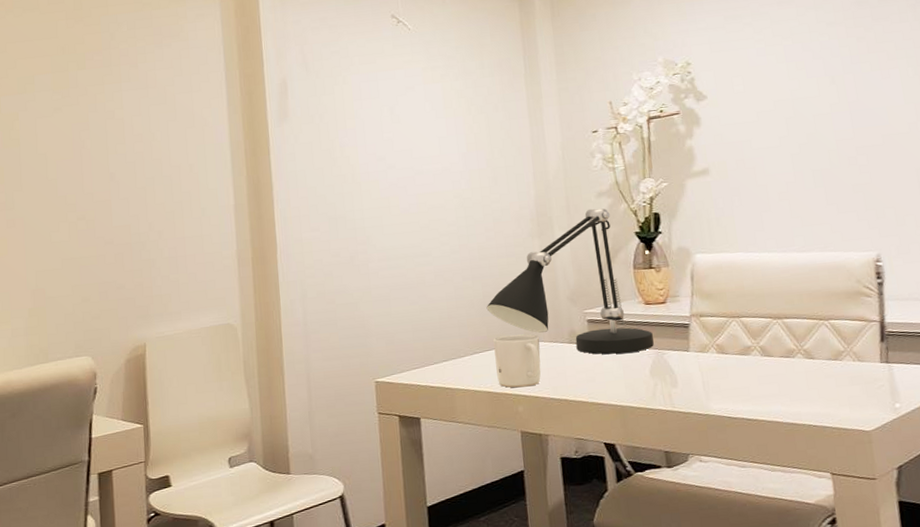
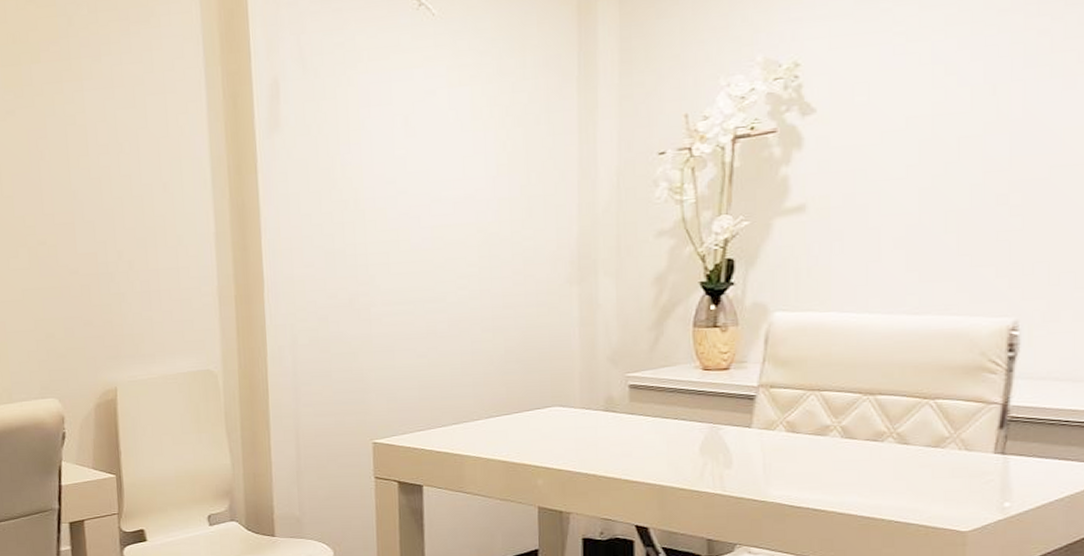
desk lamp: present [486,208,654,355] -> none [508,251,708,426]
mug: present [493,334,541,388] -> none [513,397,570,459]

